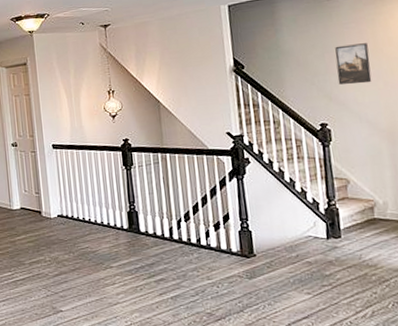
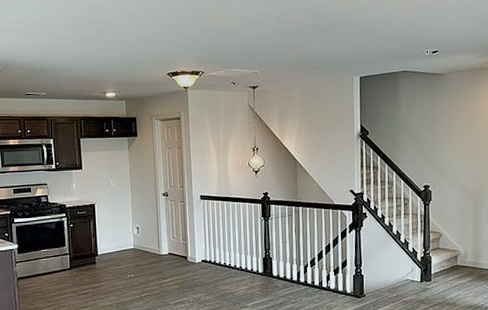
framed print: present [335,43,372,85] -> none [440,119,466,154]

